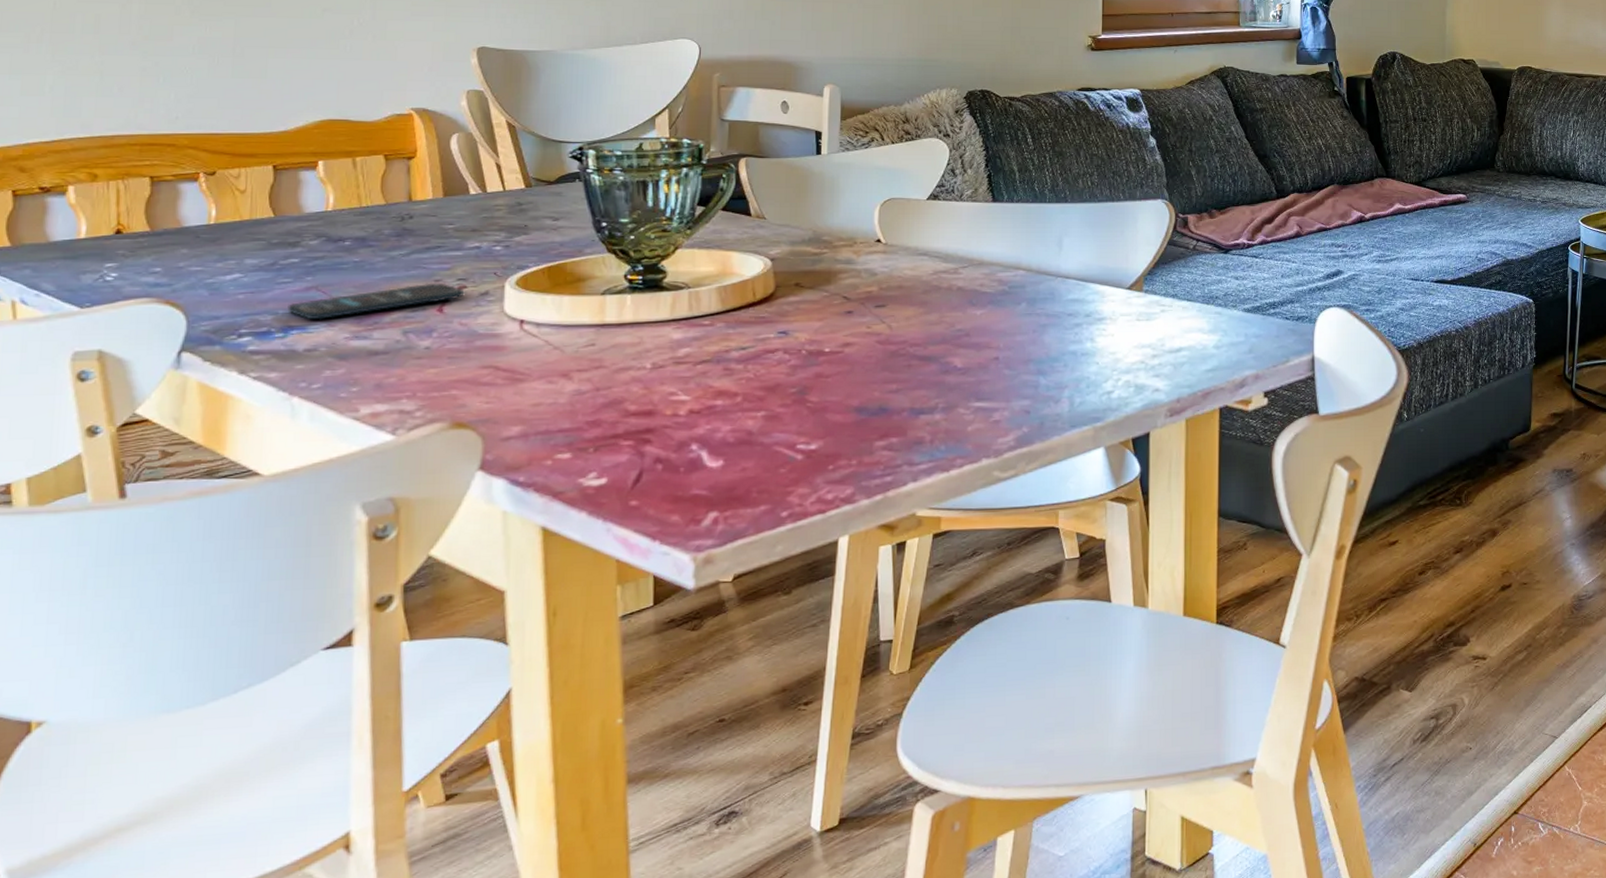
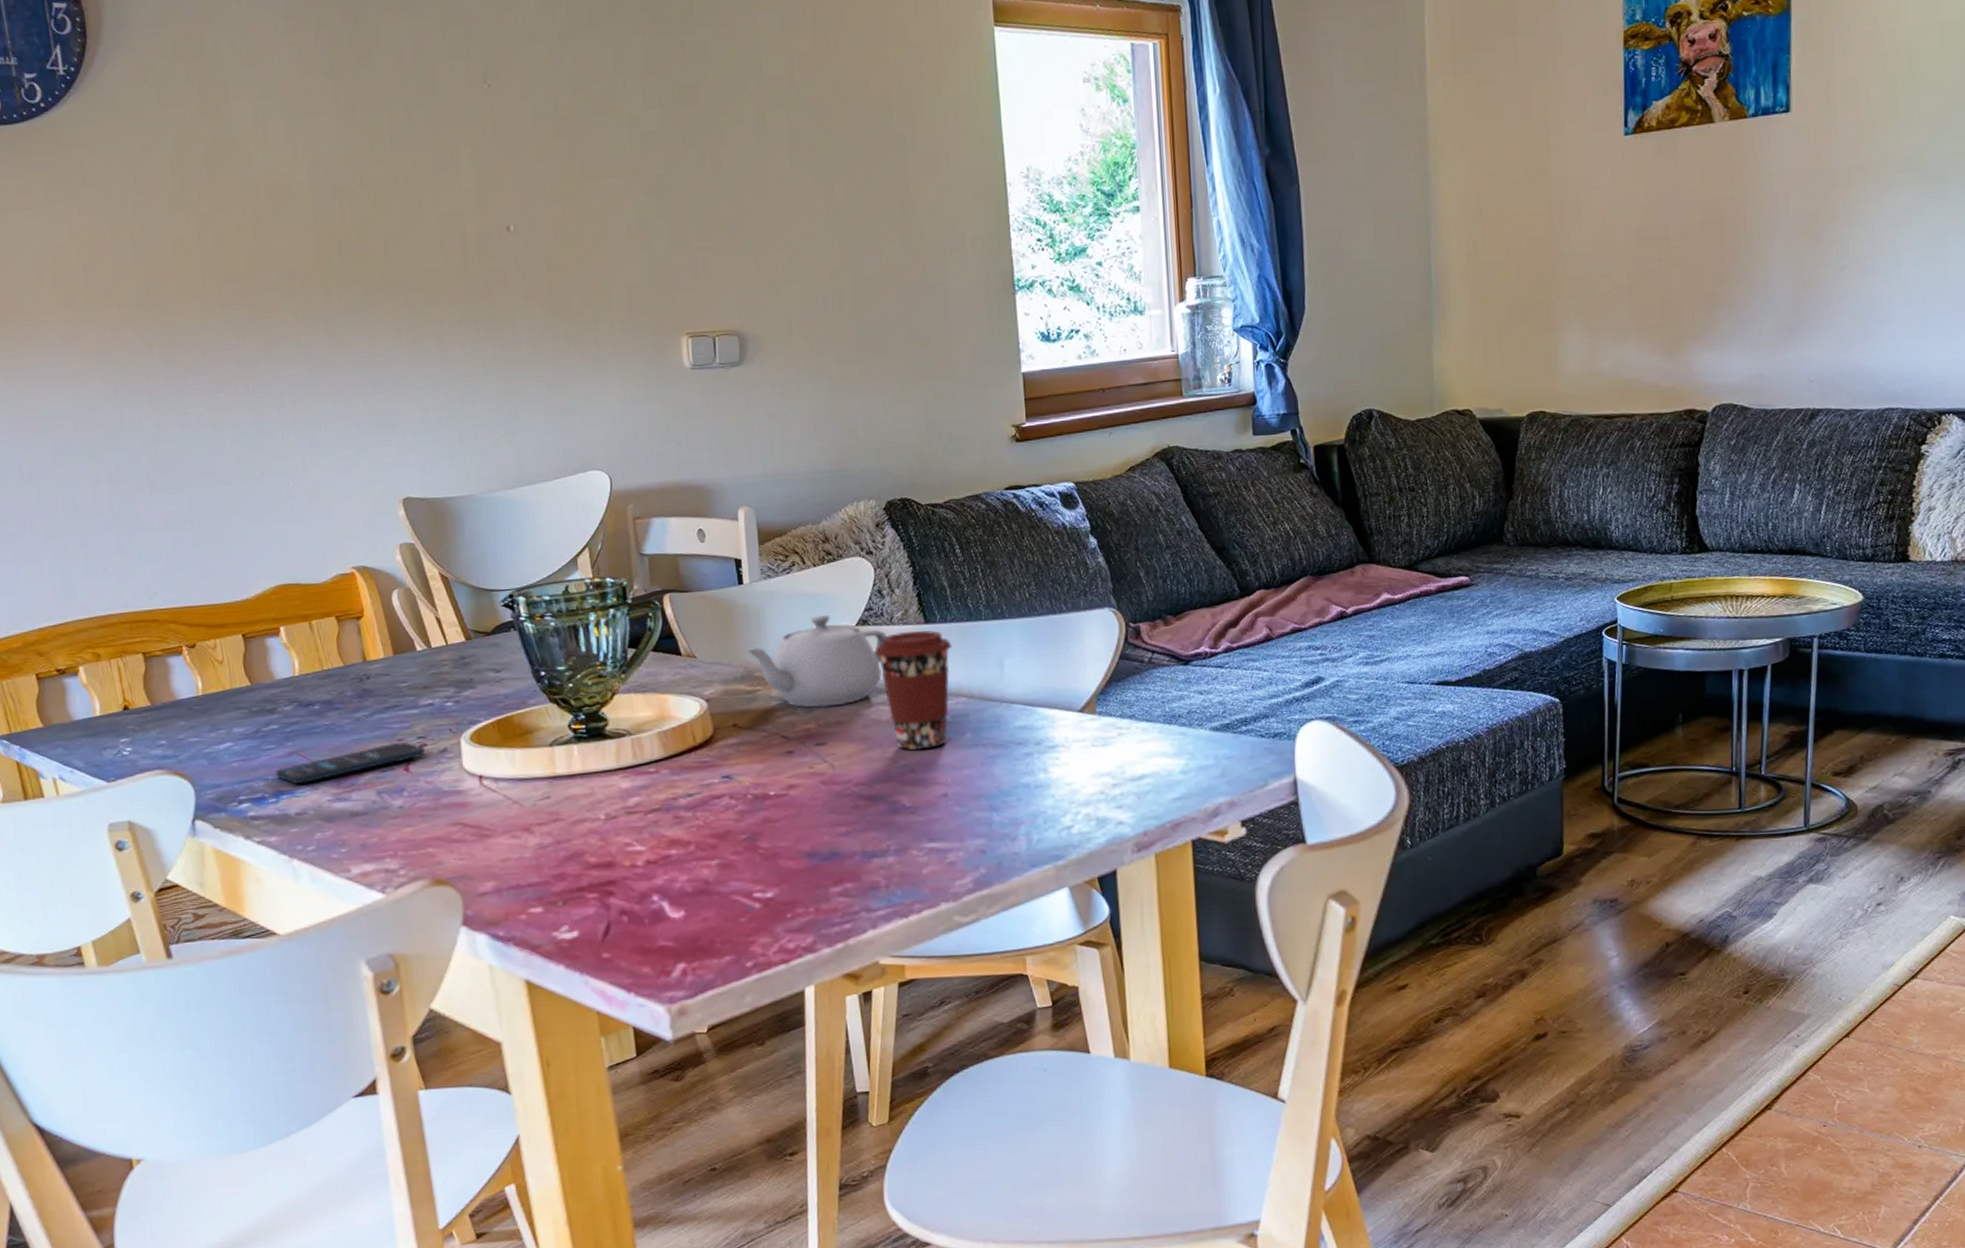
teapot: none [817,187,956,273] -> present [746,614,888,709]
coffee cup: none [942,208,1016,316] -> present [874,630,952,751]

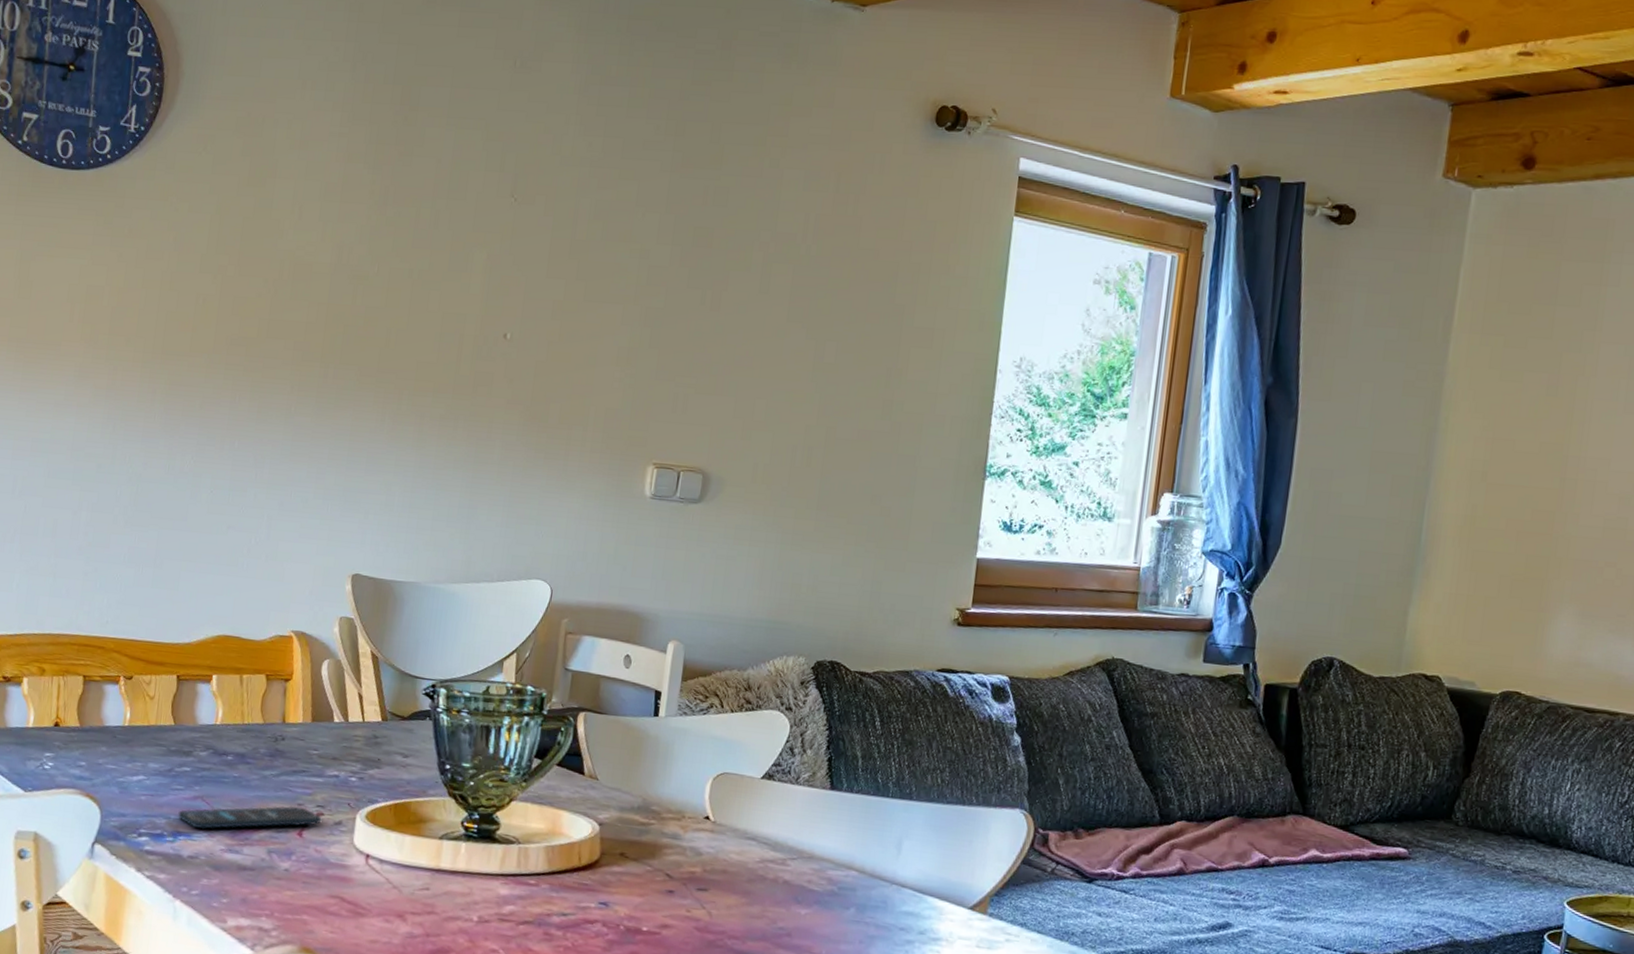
teapot: present [746,614,888,709] -> none [648,760,791,855]
coffee cup: present [874,630,952,751] -> none [774,793,854,917]

